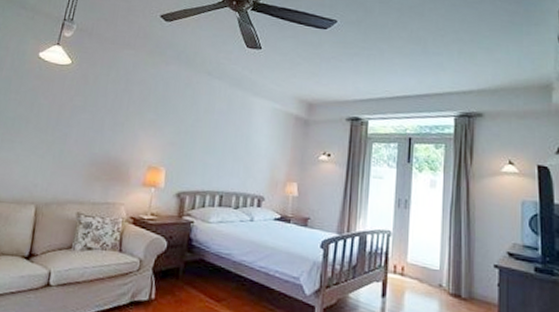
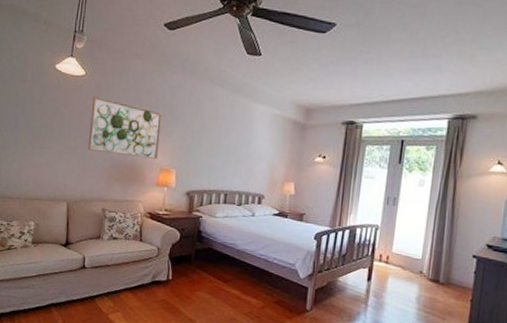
wall art: none [66,86,154,156] -> present [87,96,163,159]

